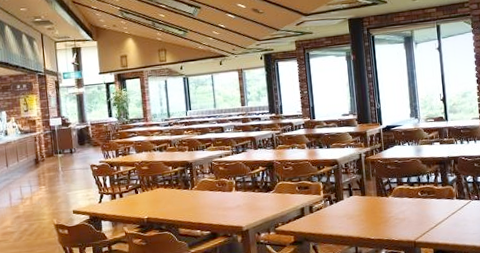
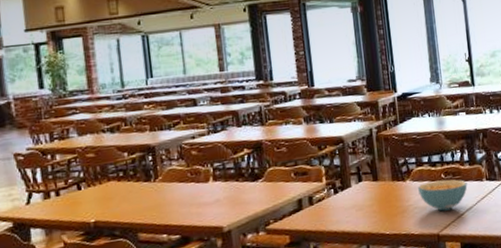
cereal bowl: none [398,197,440,223] -> present [418,179,468,212]

